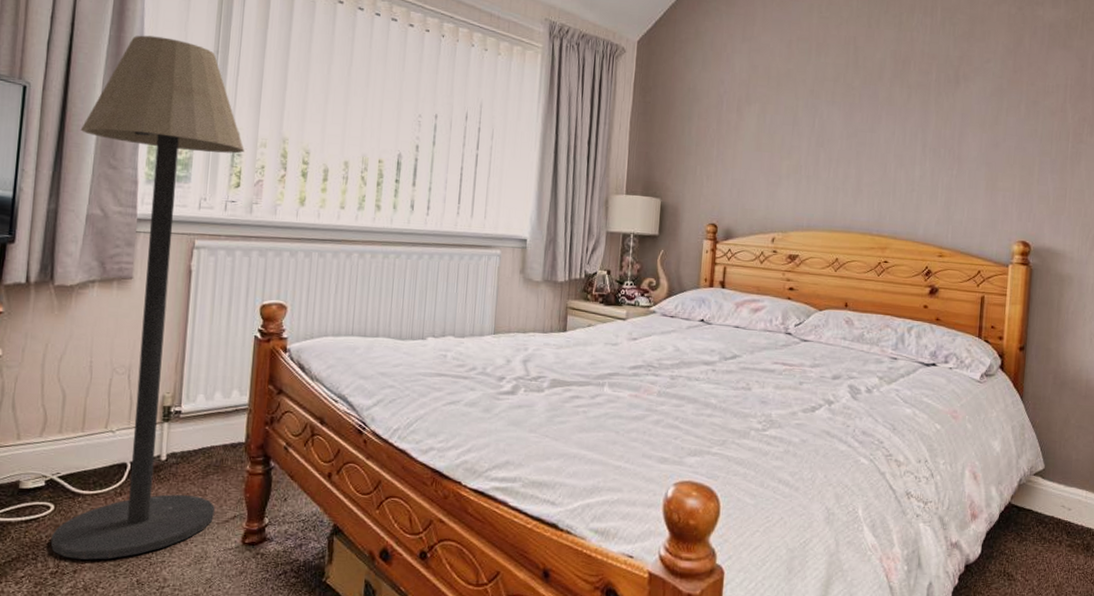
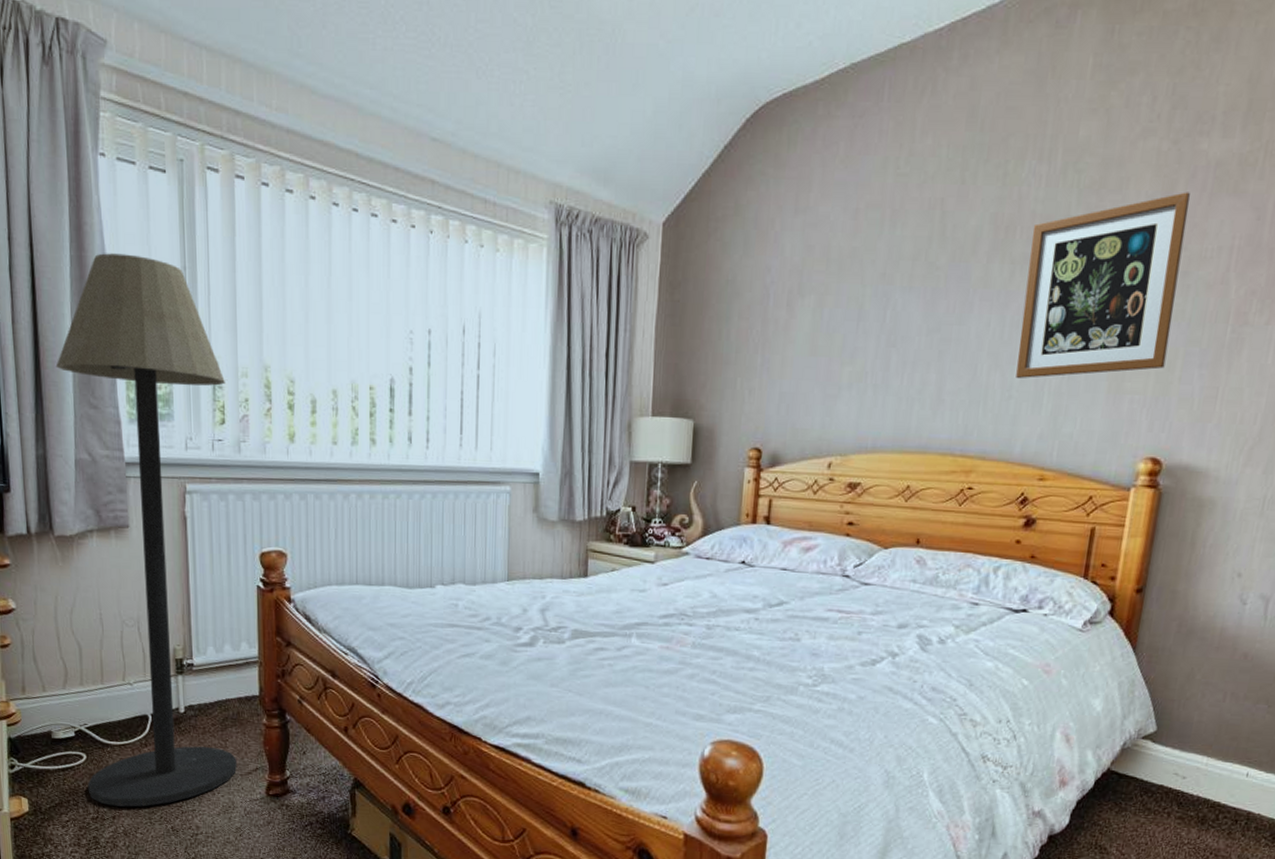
wall art: none [916,44,1034,176] -> present [1016,192,1191,379]

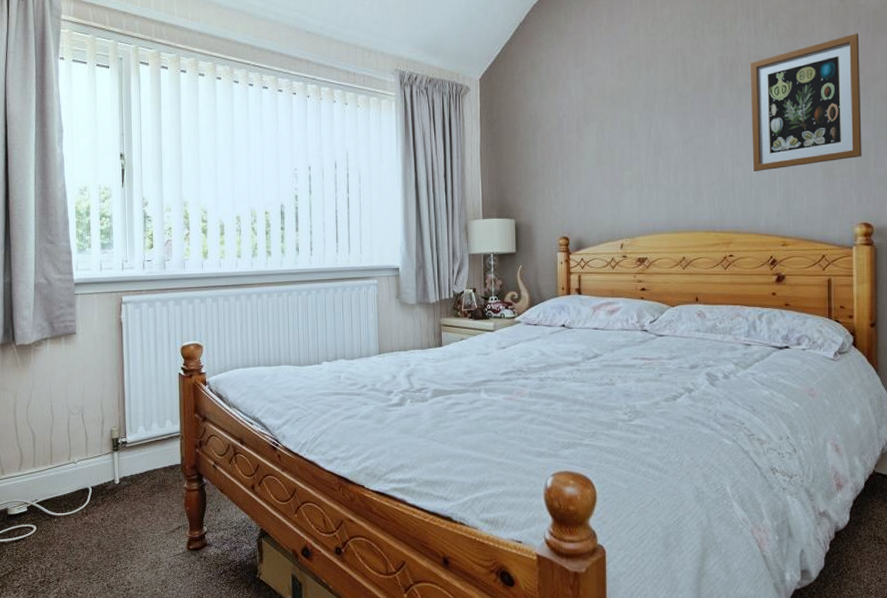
floor lamp: present [55,253,237,807] -> none [21,127,162,570]

